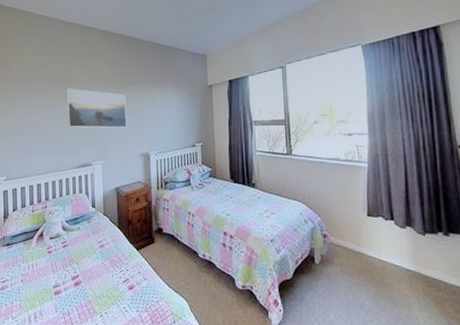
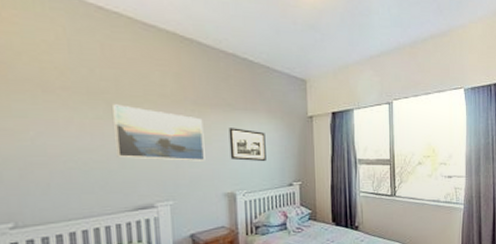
picture frame: none [145,99,174,127] -> present [228,128,266,162]

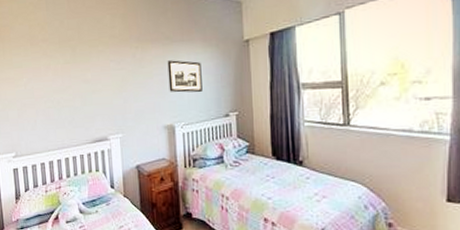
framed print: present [113,104,205,161] -> none [76,49,148,96]

